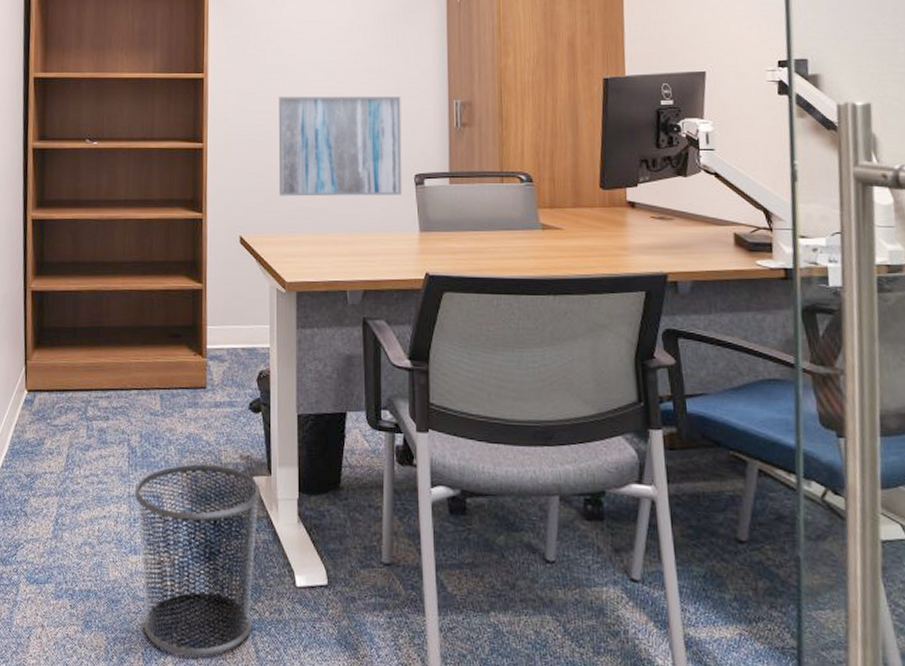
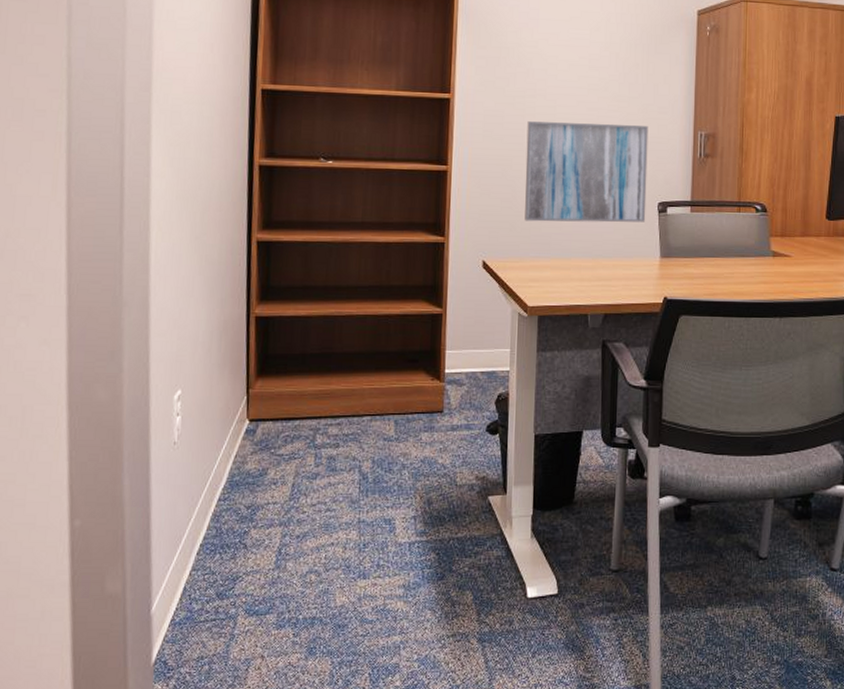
waste bin: present [134,464,261,656] -> none [364,487,496,672]

